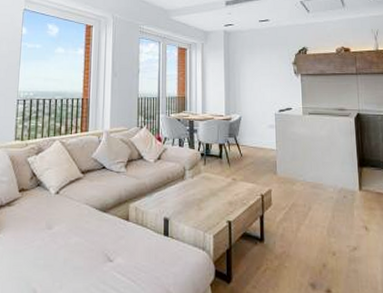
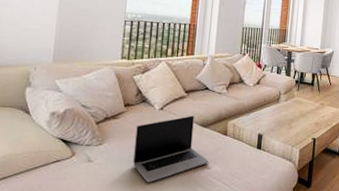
laptop: none [29,199,111,280] -> present [132,115,209,183]

